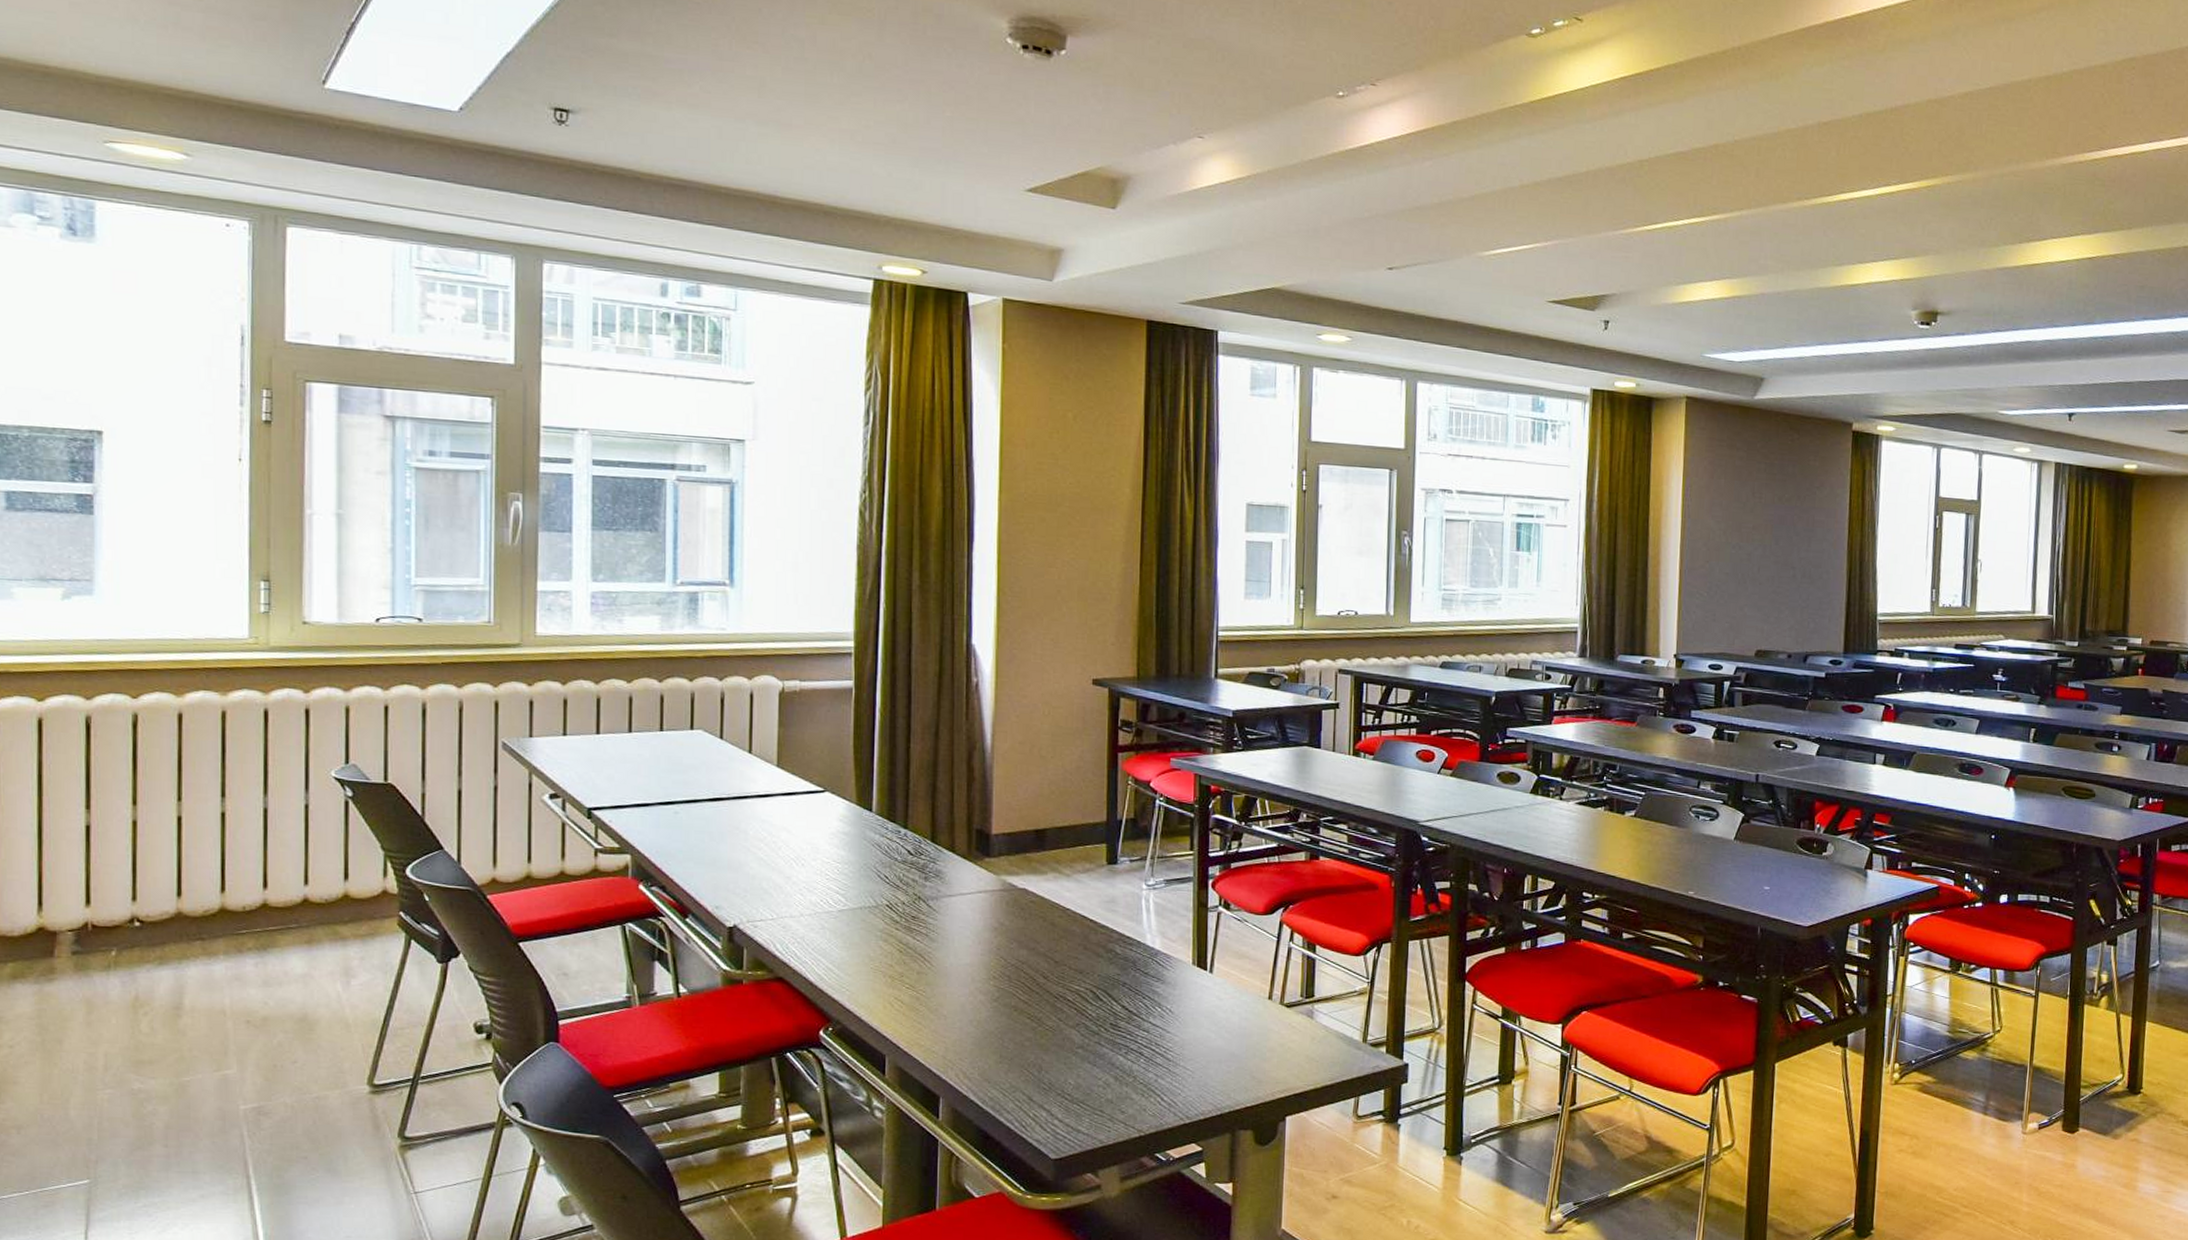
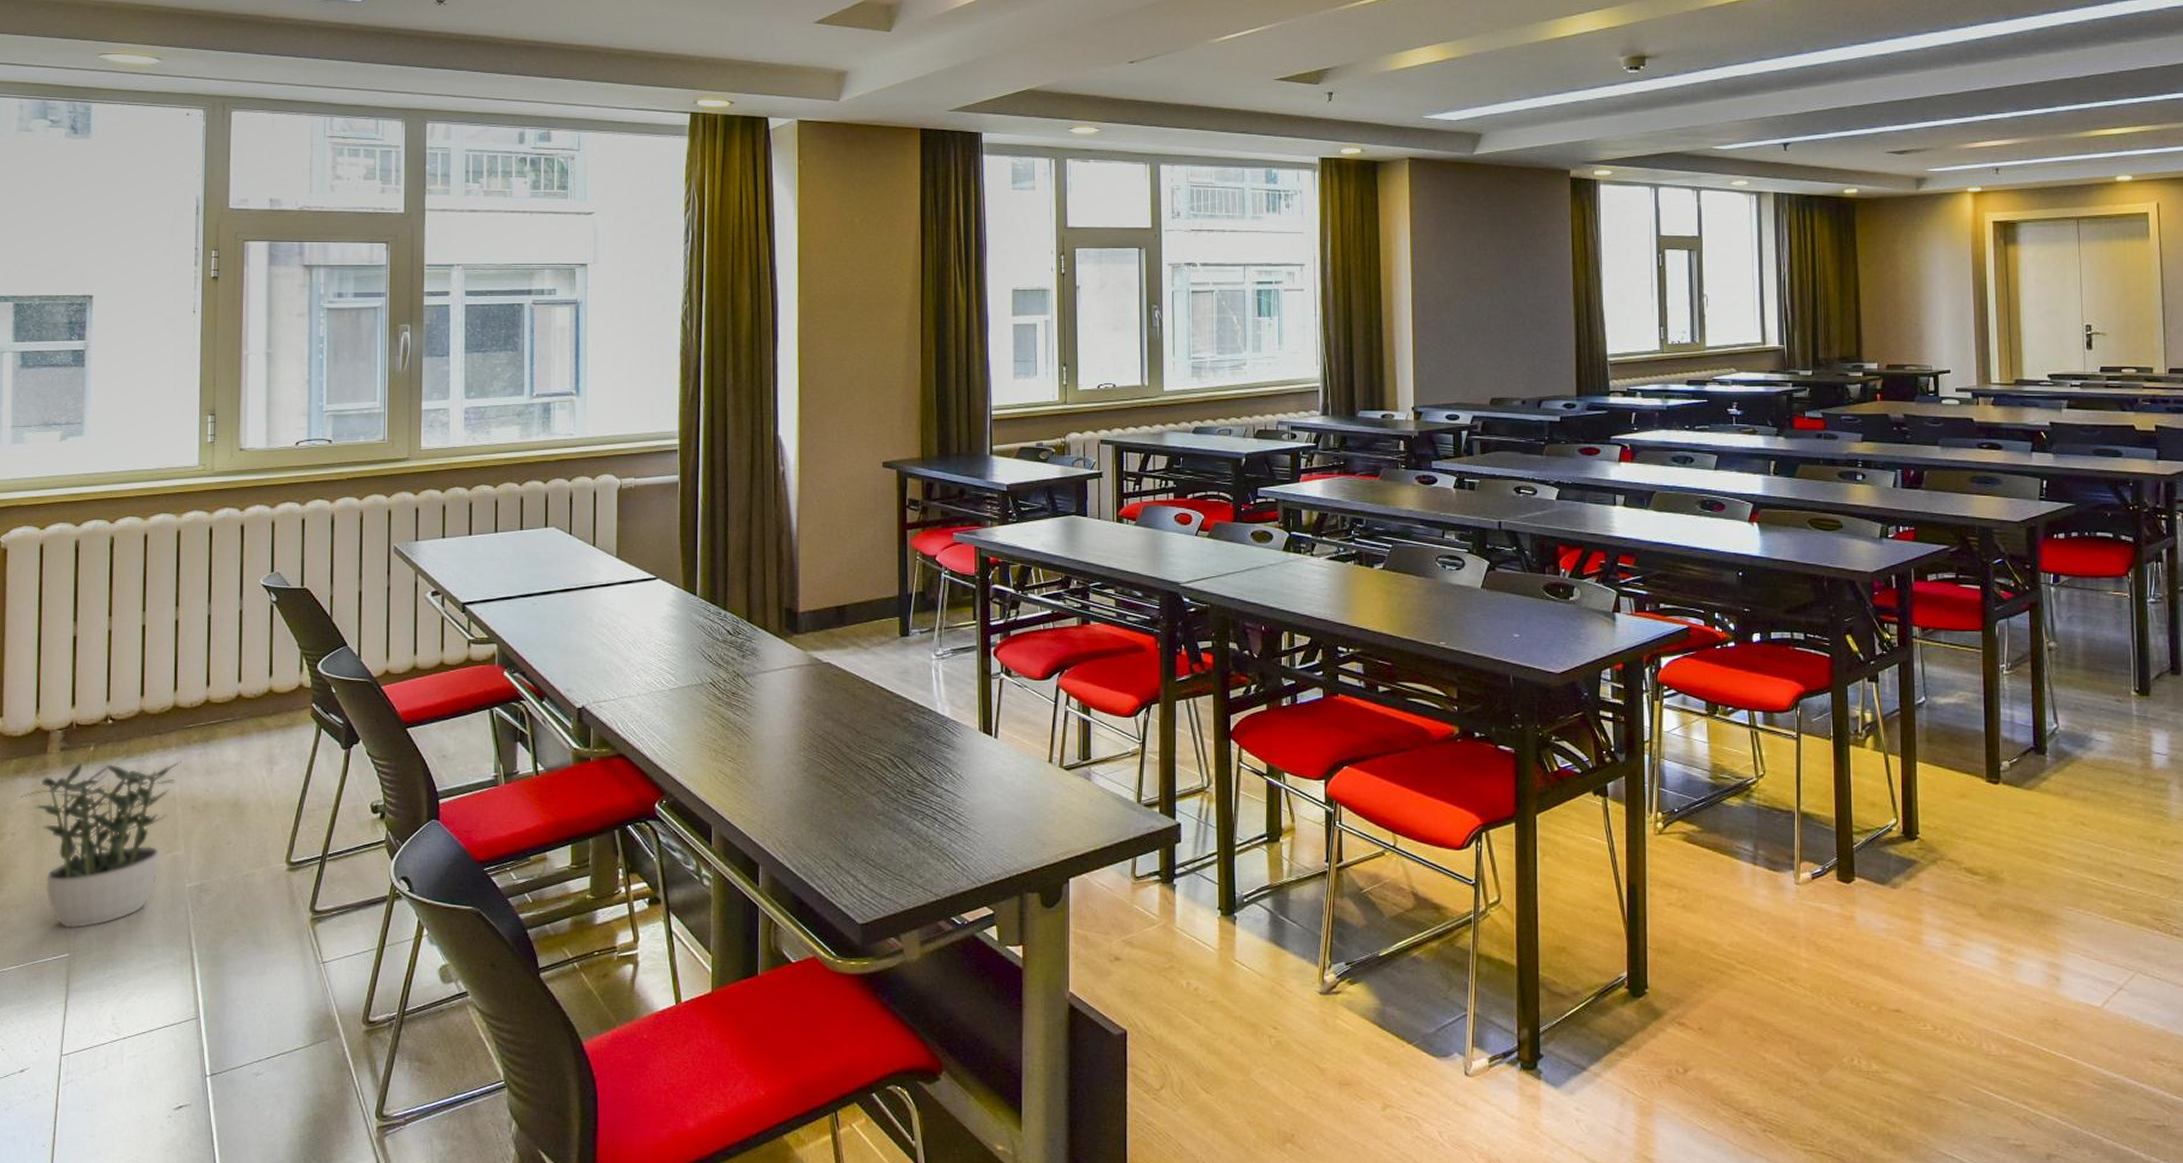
potted plant: none [20,968,232,1153] -> present [21,761,181,929]

